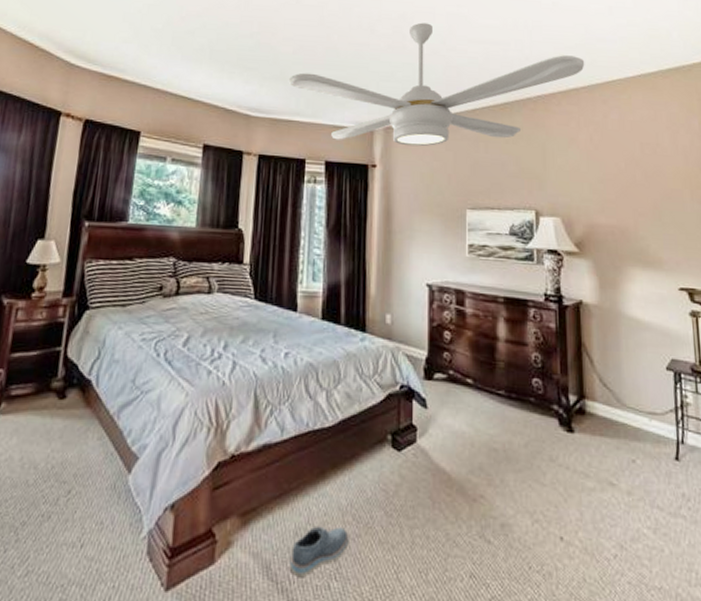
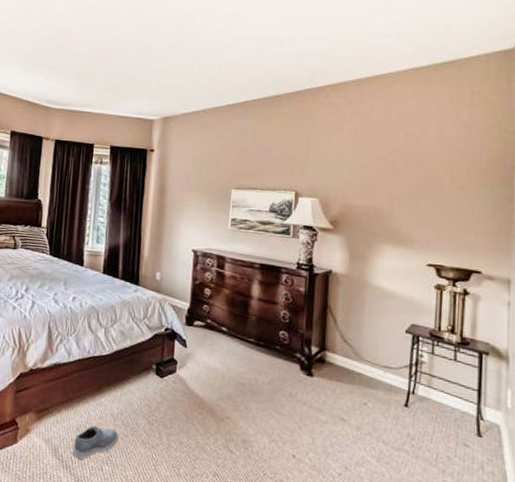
ceiling fan: present [288,22,585,147] -> none [81,23,357,135]

